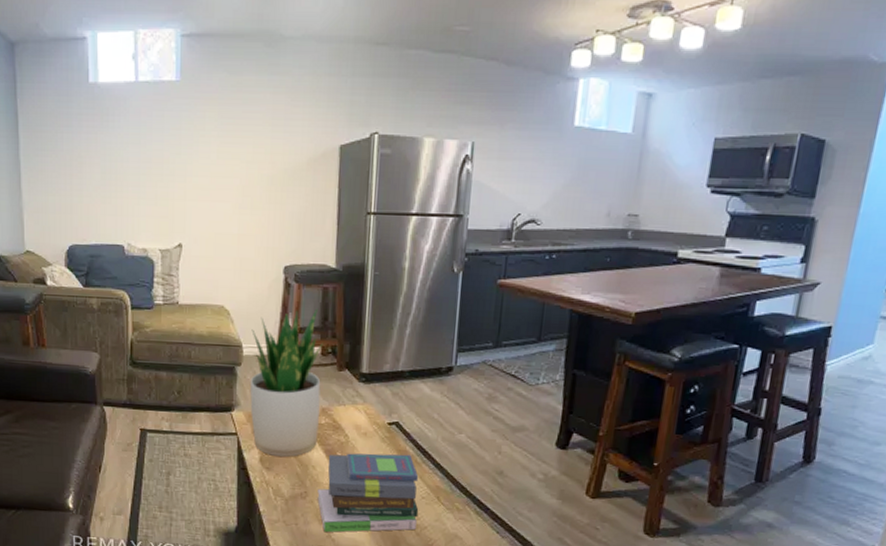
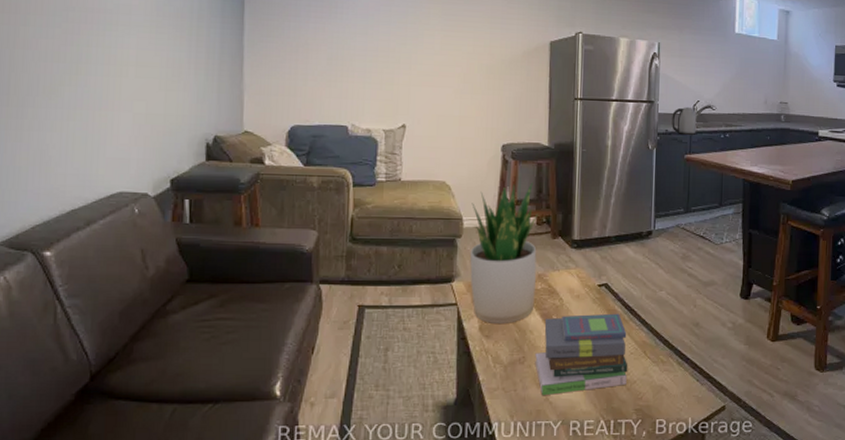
kettle: none [483,221,517,257] -> present [672,106,697,136]

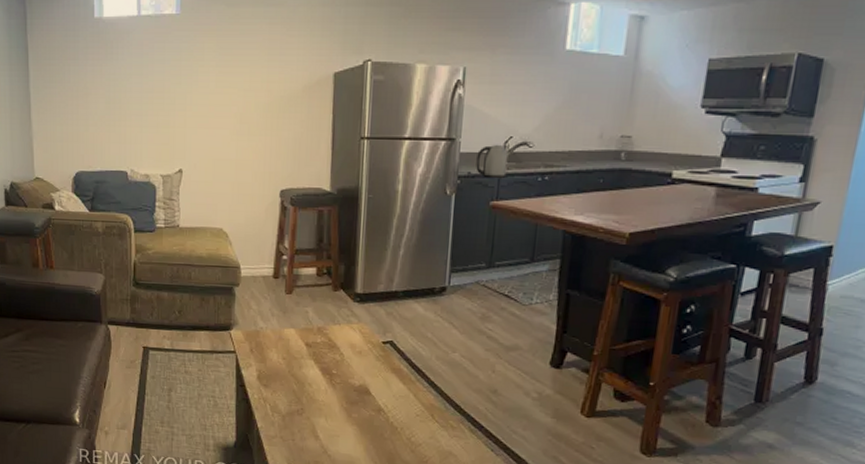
planter: present [469,182,538,323] -> none [247,230,319,375]
books: present [535,313,628,396] -> none [313,371,413,449]

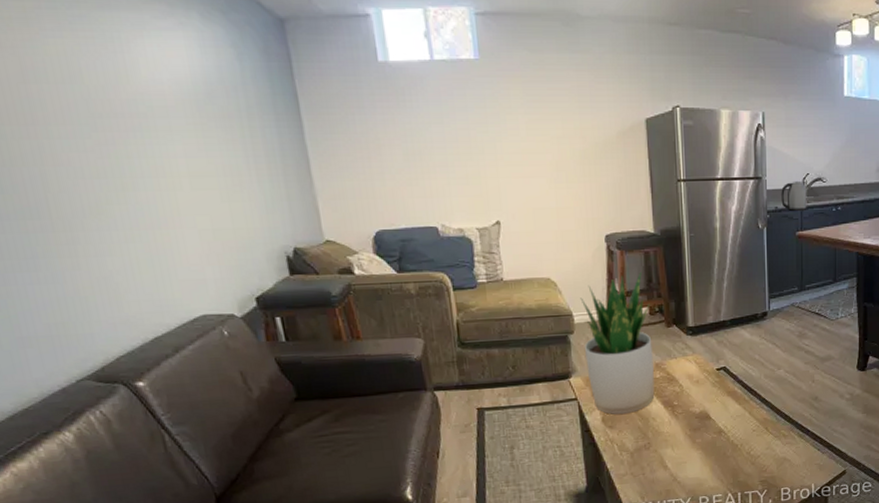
planter: none [247,230,319,375] -> present [580,272,655,415]

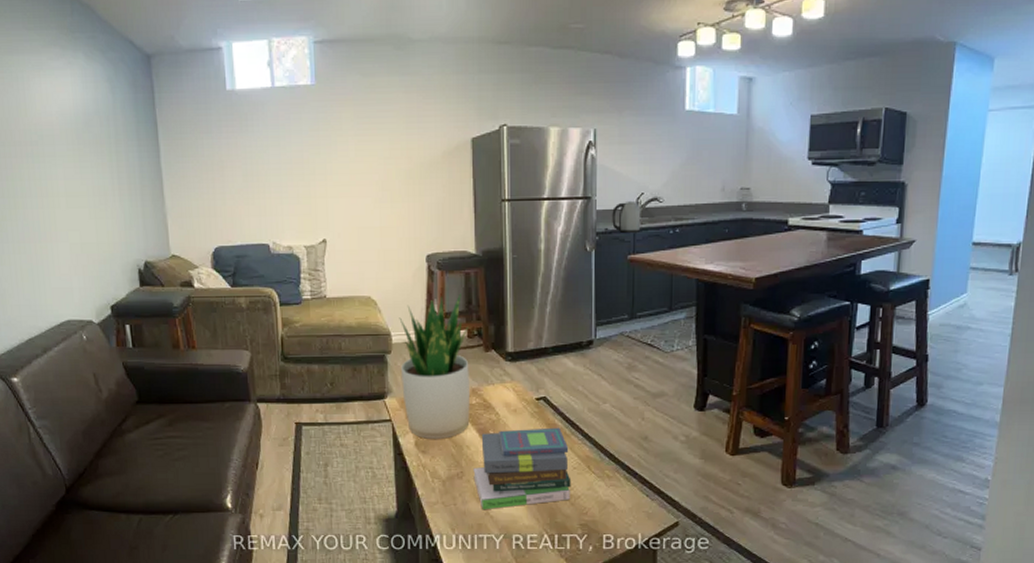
books: none [660,394,752,477] -> present [473,427,571,510]

